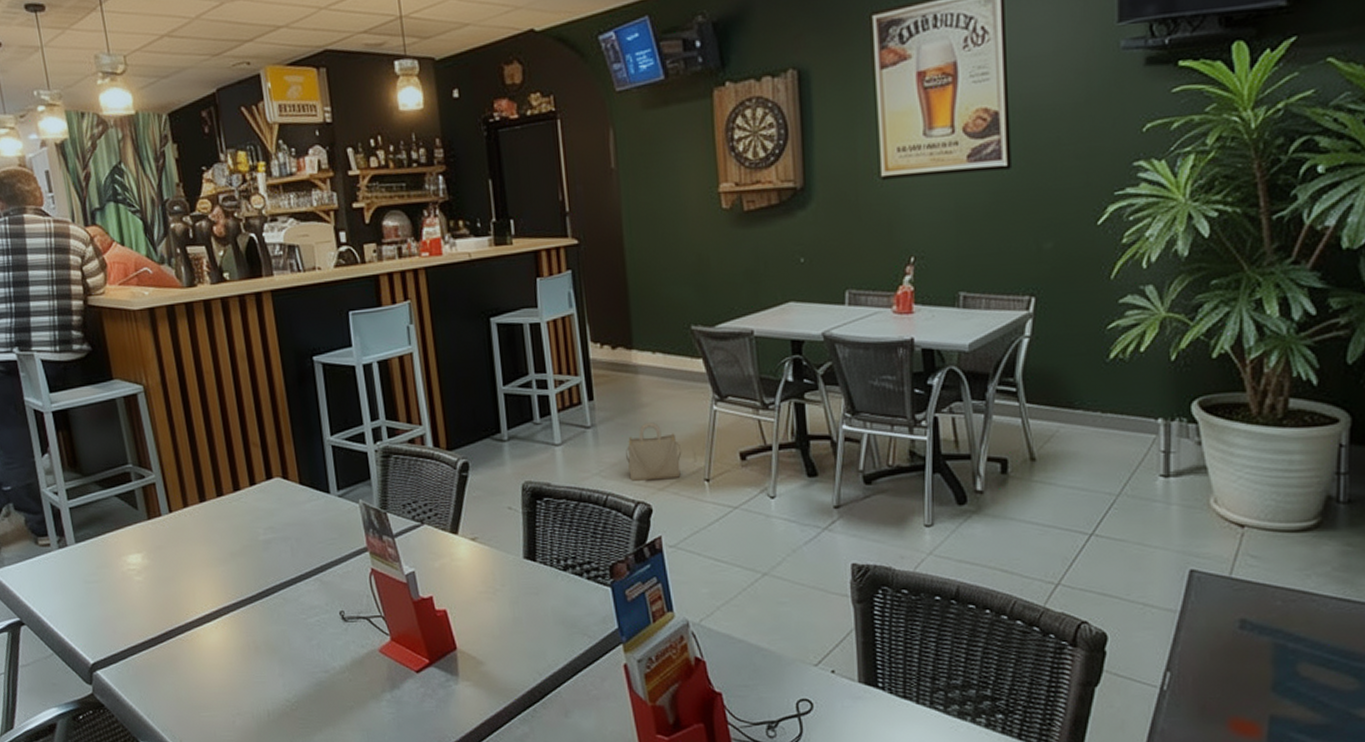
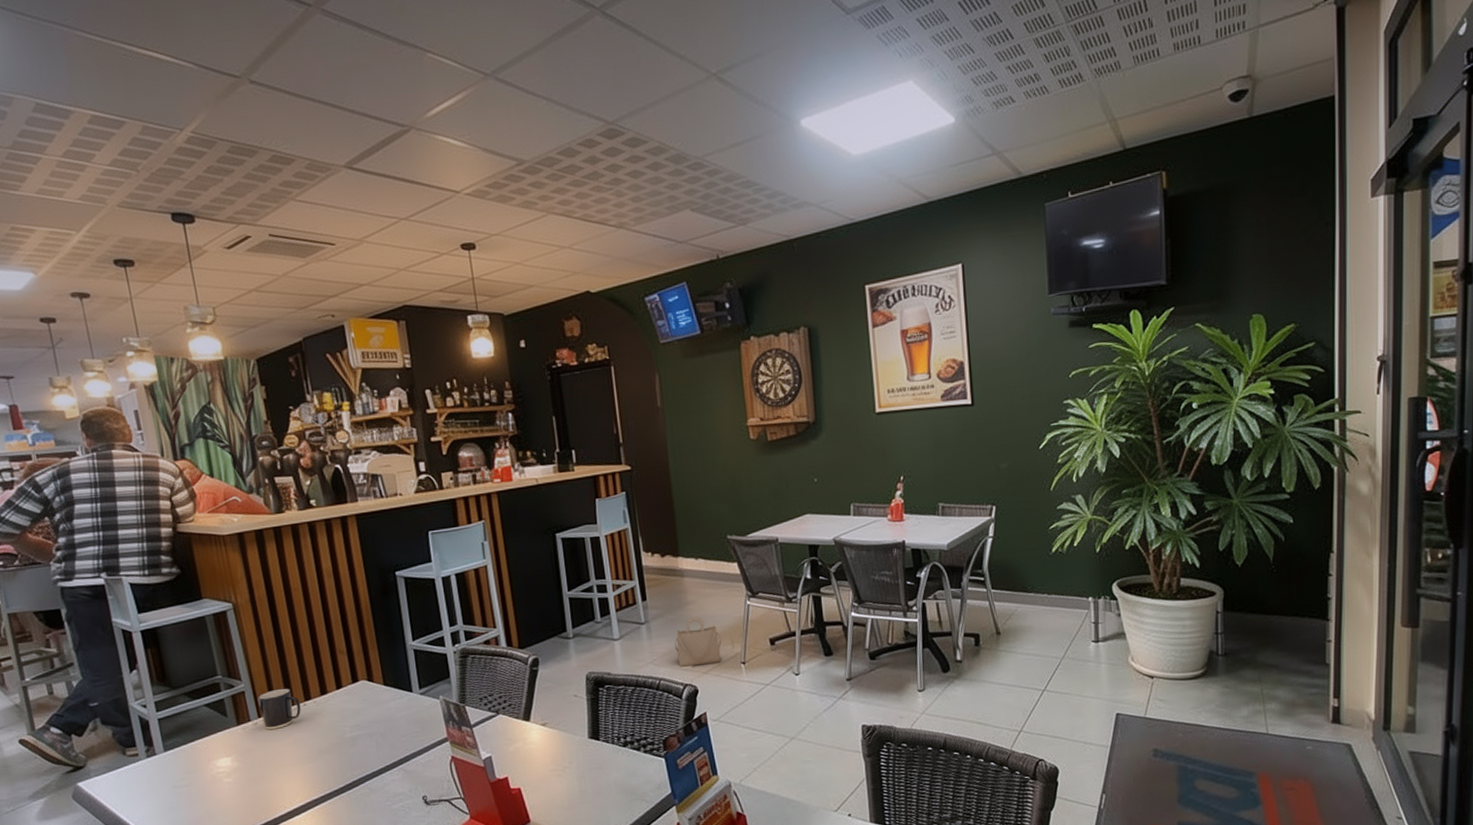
mug: none [168,481,213,526] -> present [257,688,301,730]

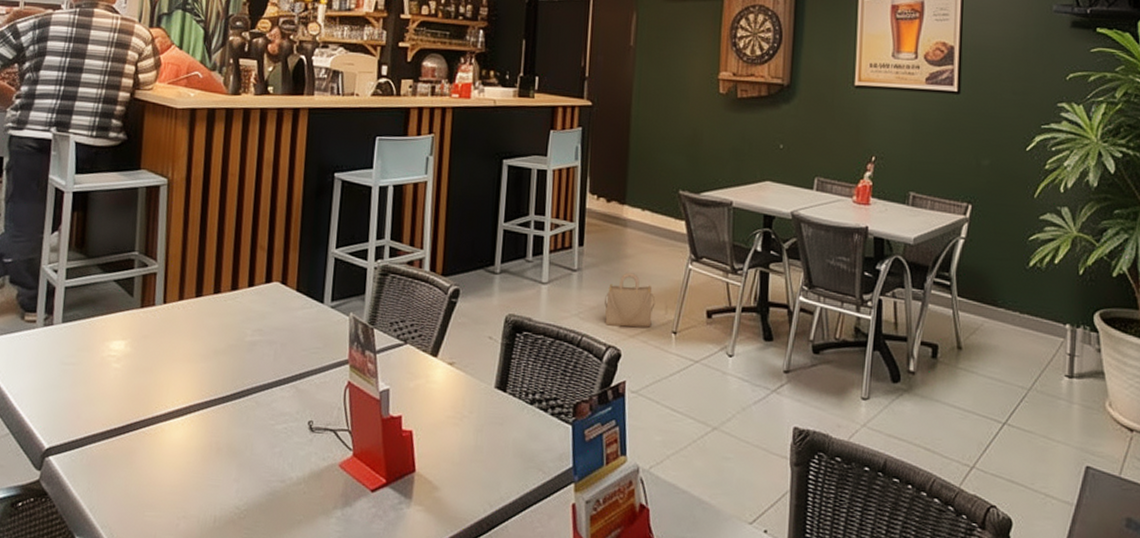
mug: present [257,688,301,730] -> none [167,276,209,319]

